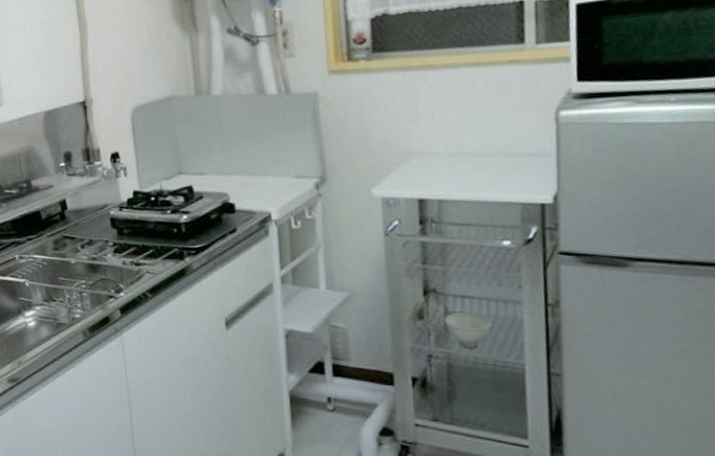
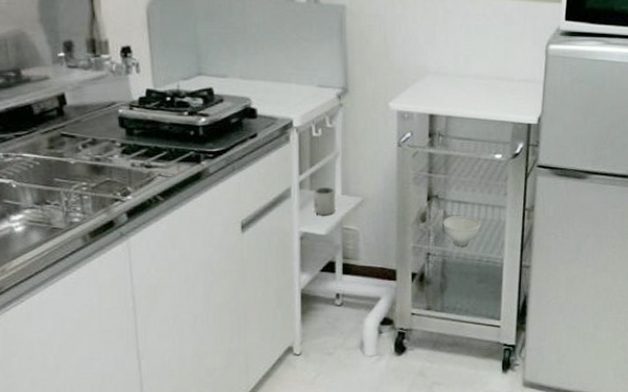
cup: none [296,281,321,313] -> present [313,186,335,216]

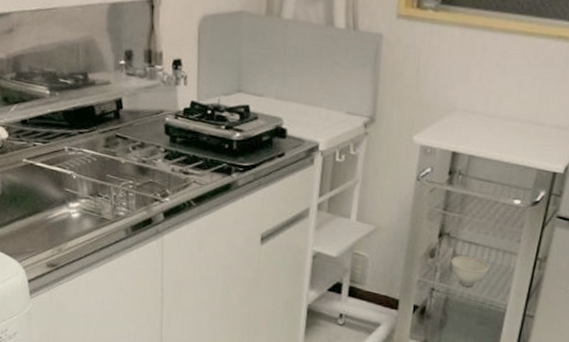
cup: present [313,186,335,216] -> none [328,210,350,239]

